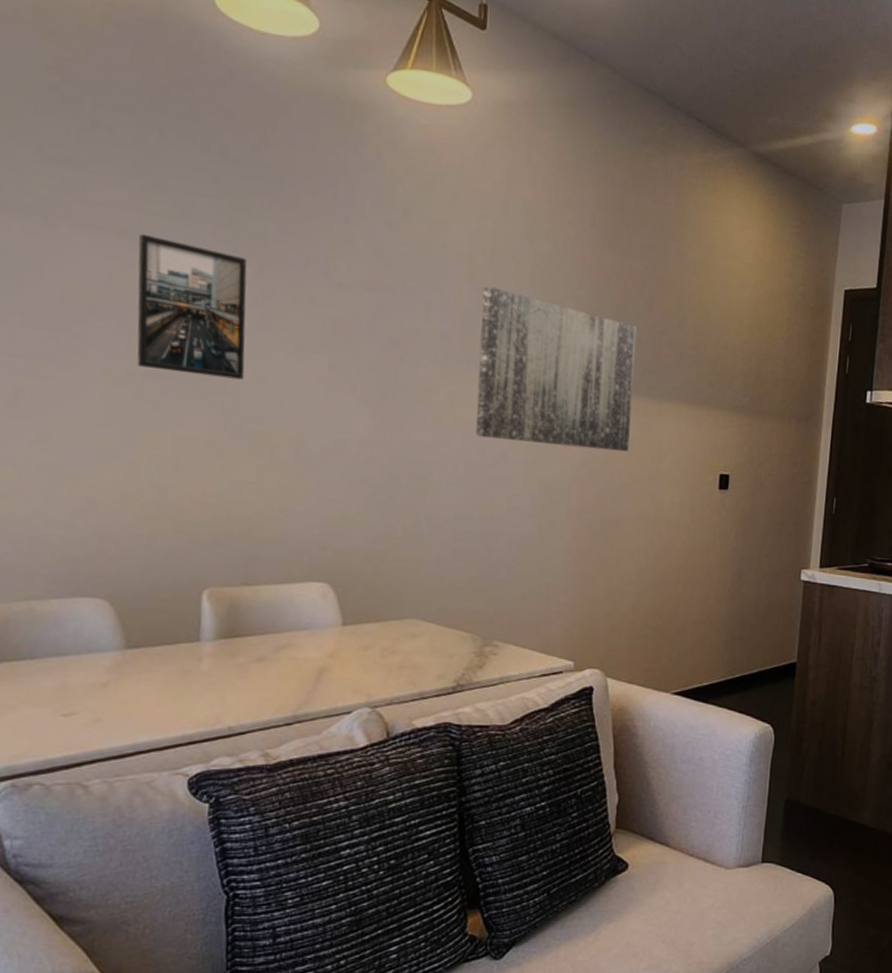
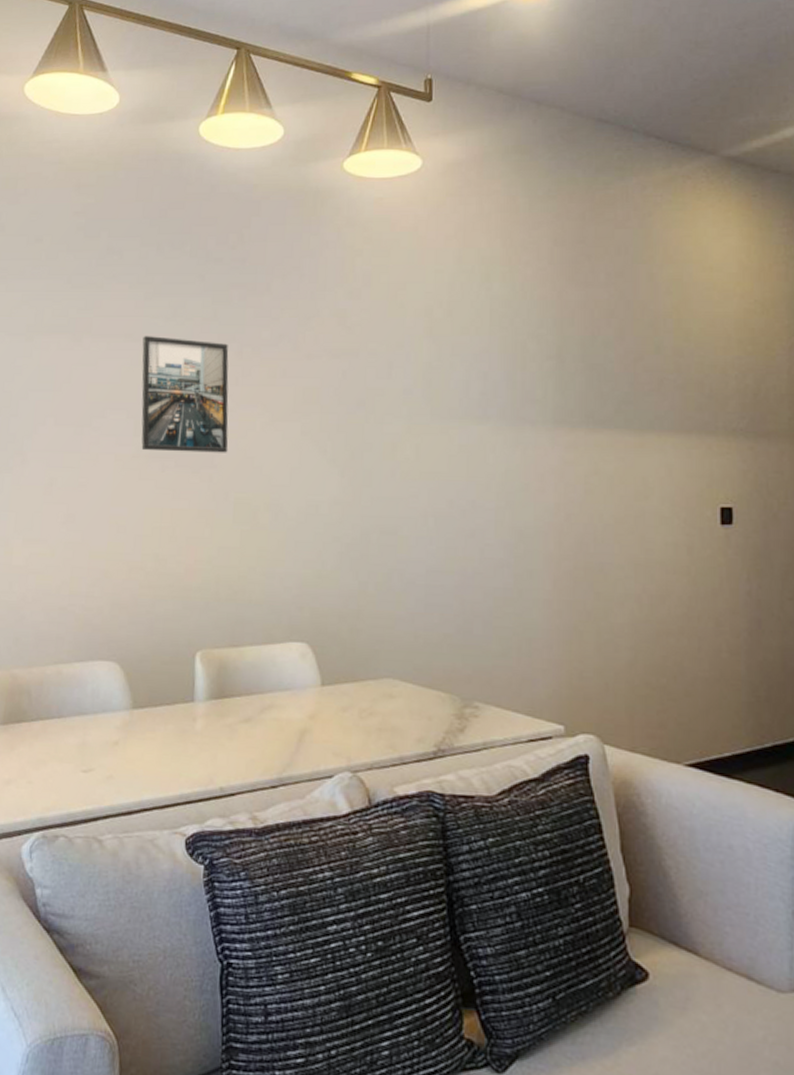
wall art: present [476,286,638,452] -> none [442,338,608,491]

